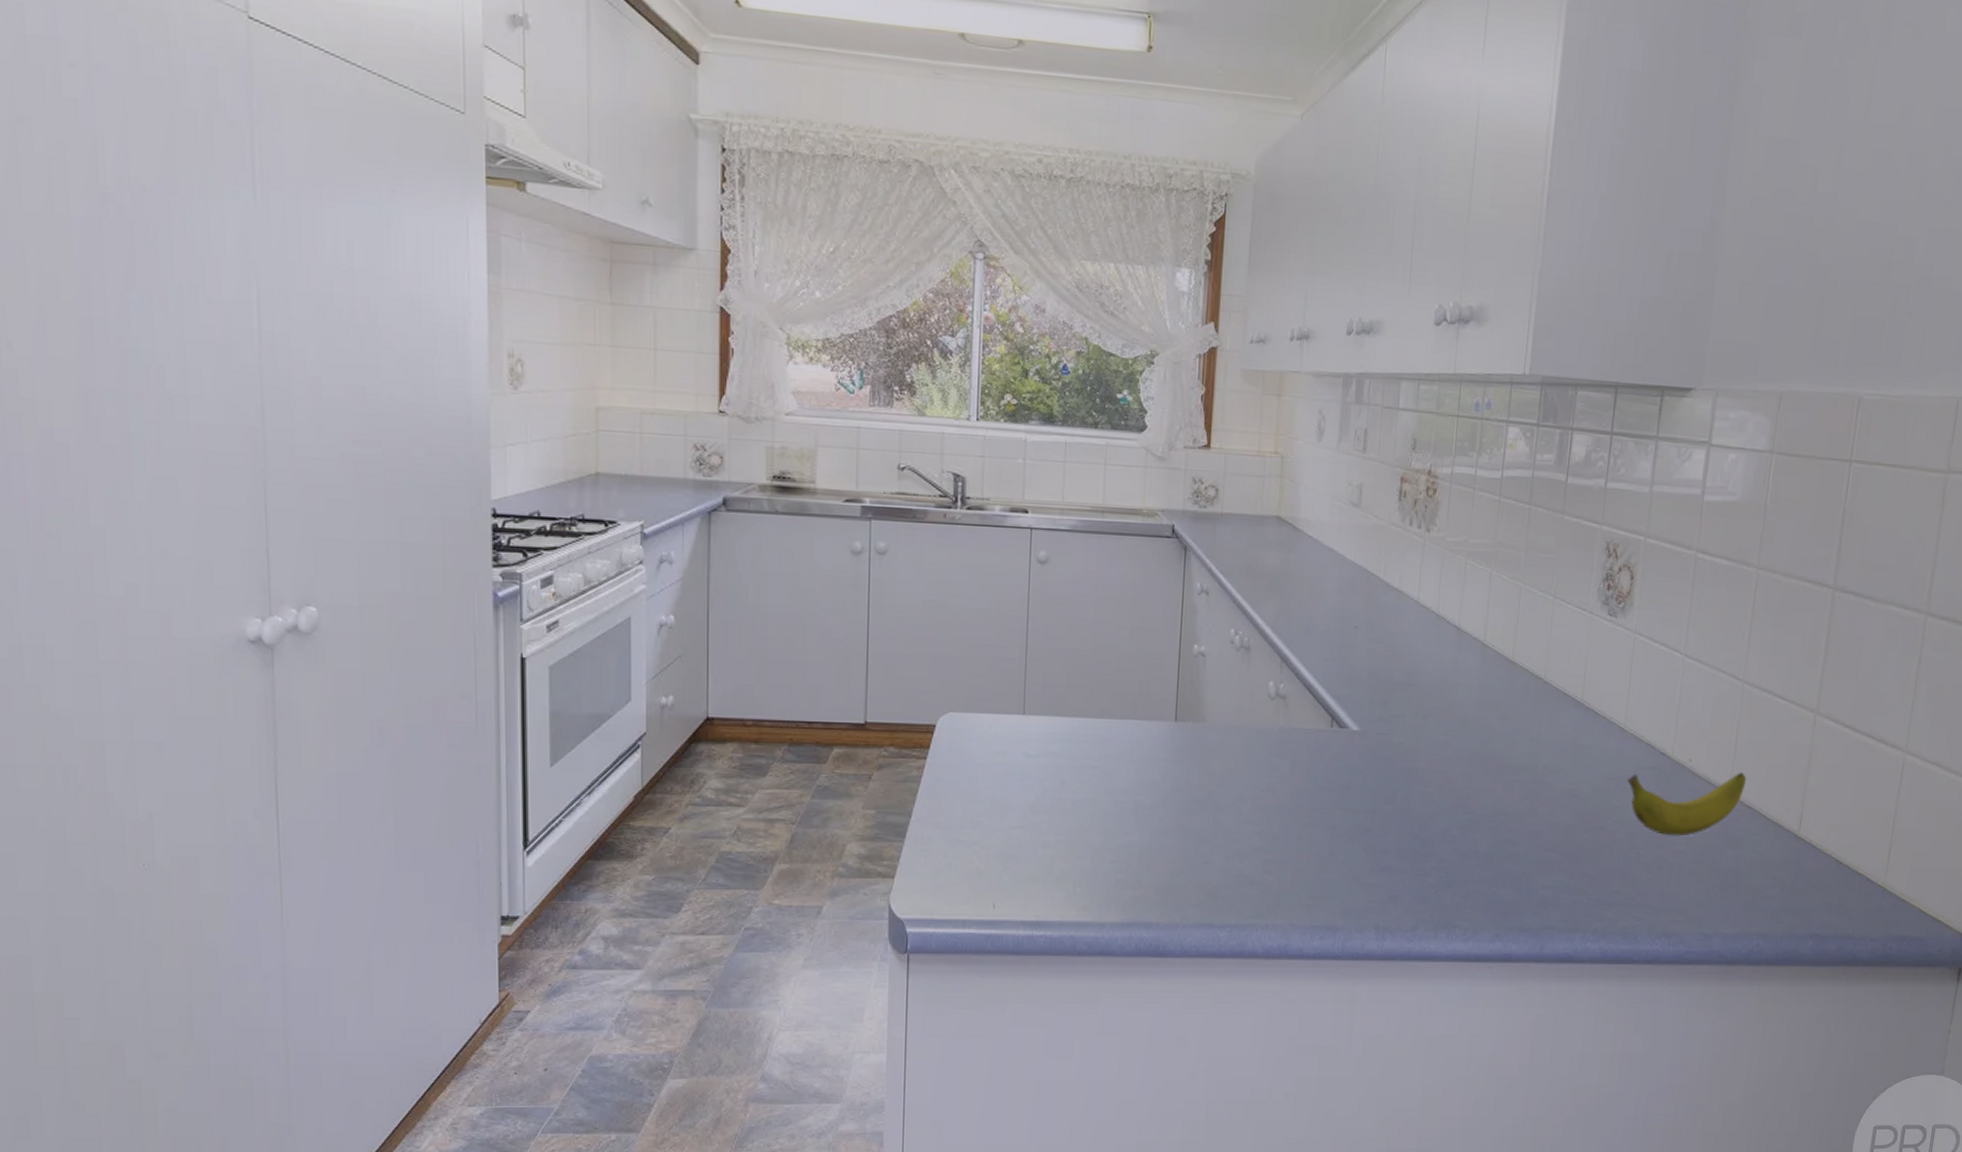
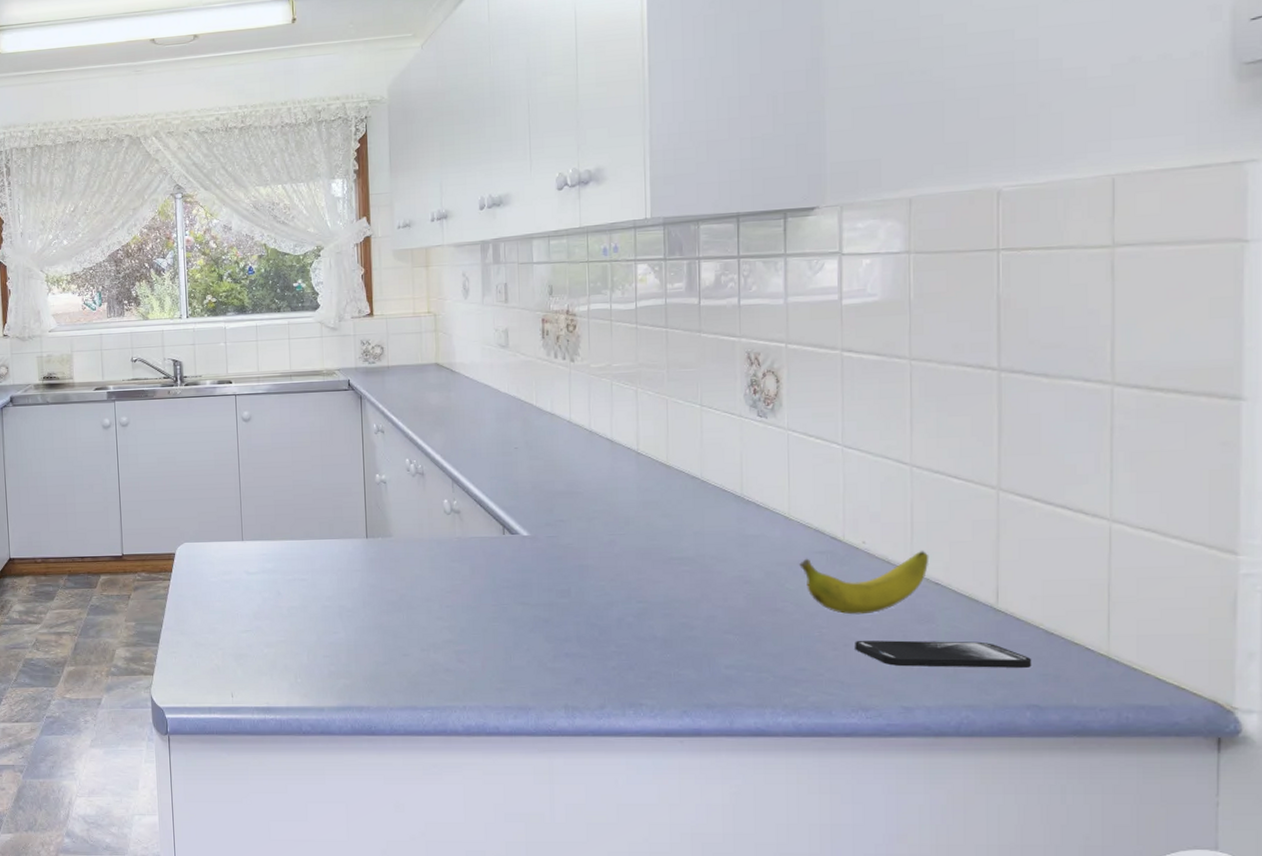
smartphone: none [1667,864,1820,896] -> present [855,640,1031,668]

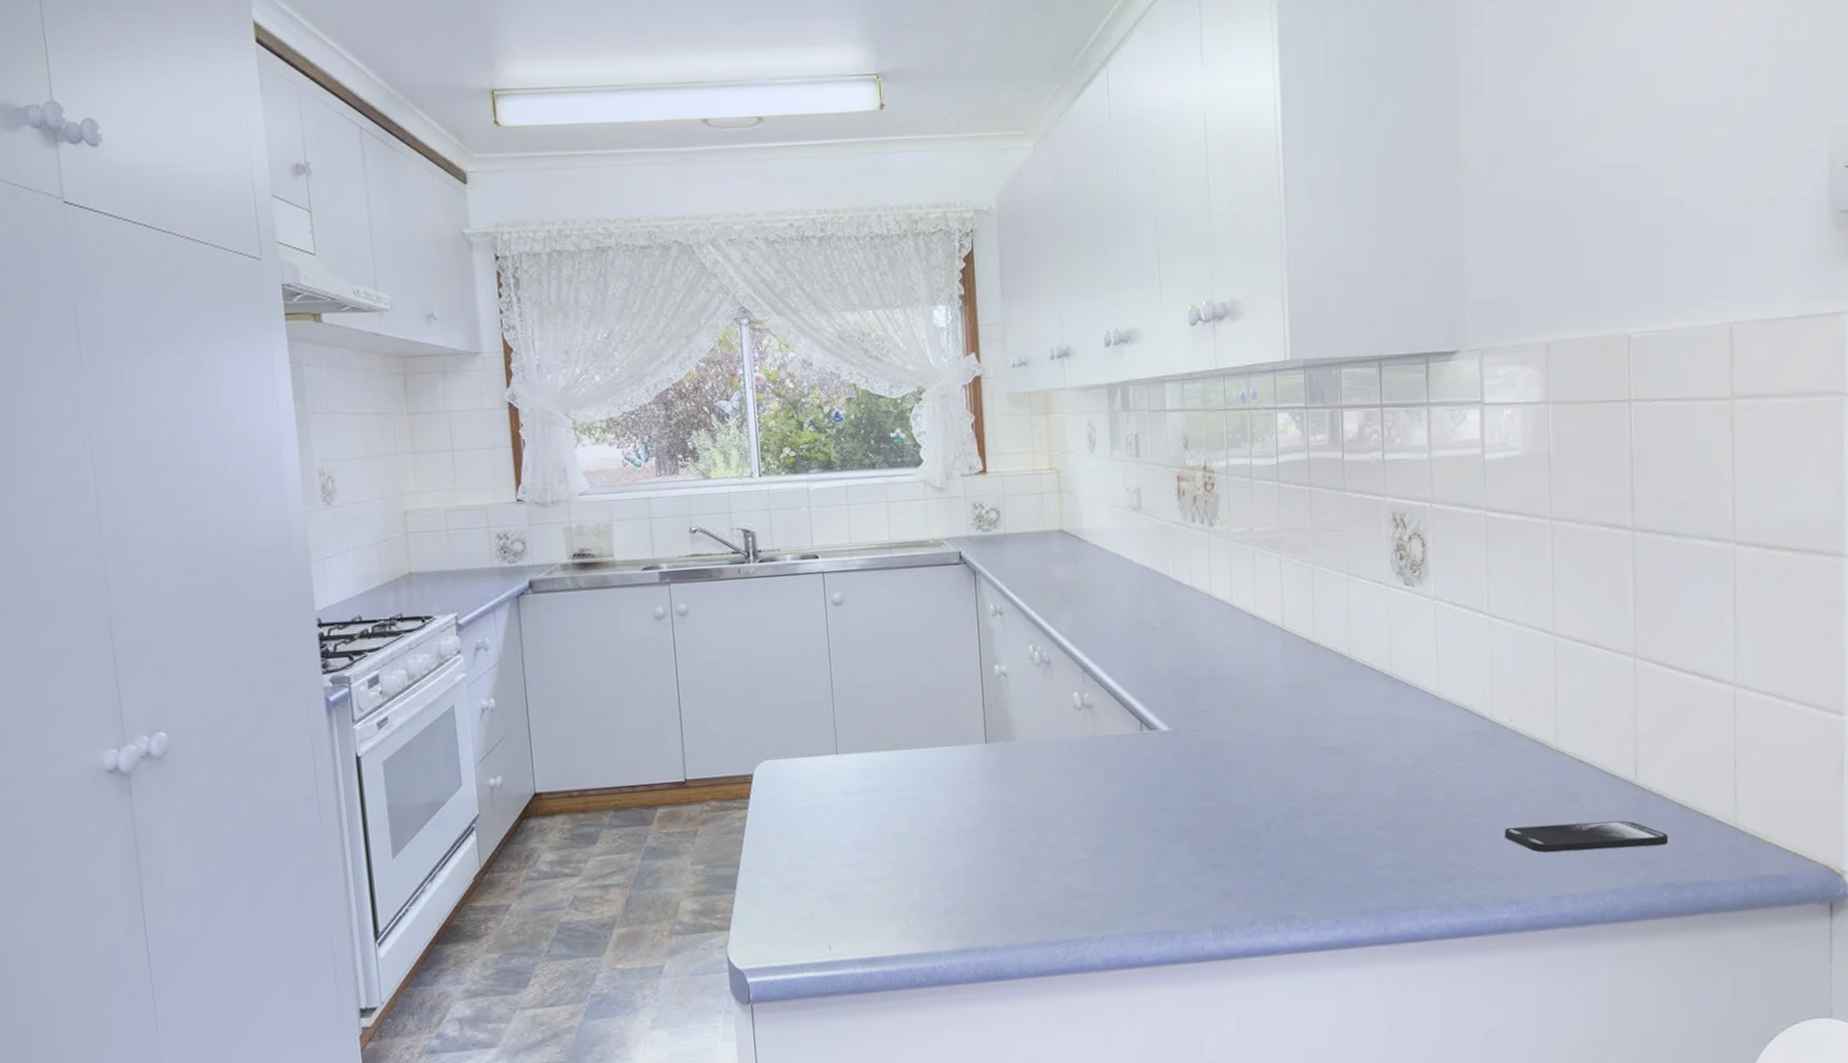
banana: present [799,551,929,615] -> none [1449,726,1573,800]

